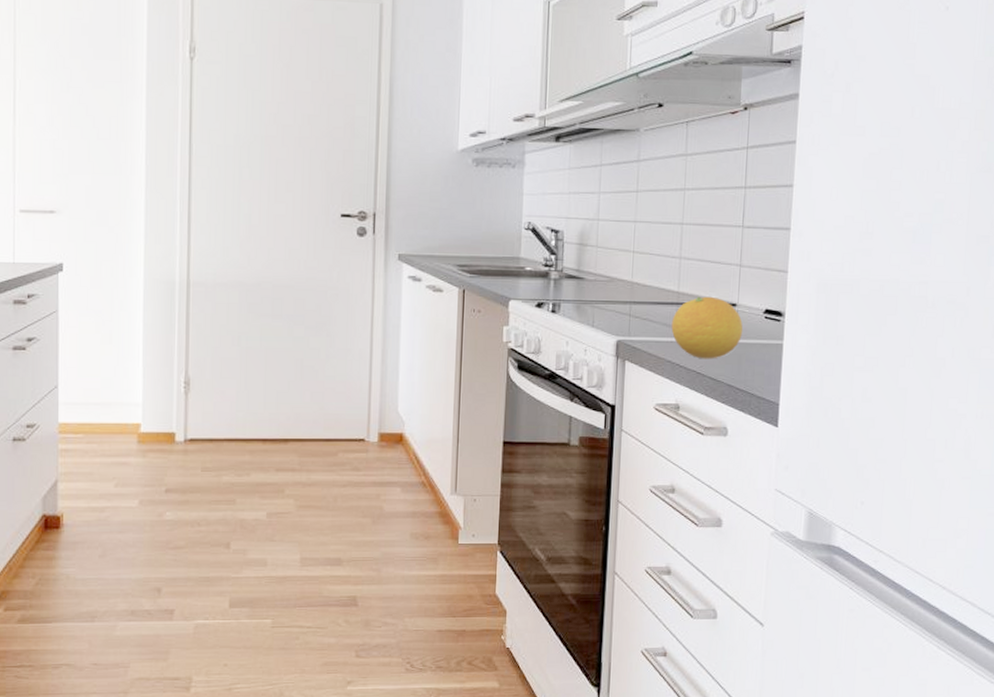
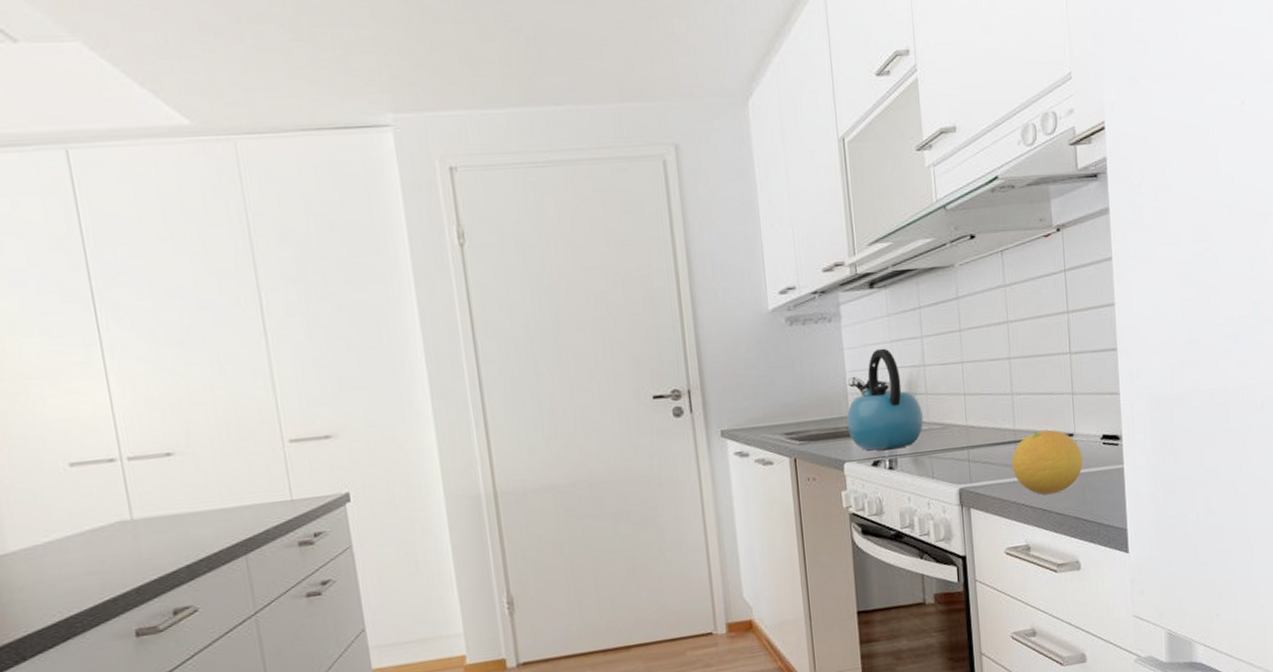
kettle: none [516,198,592,293] -> present [846,348,924,451]

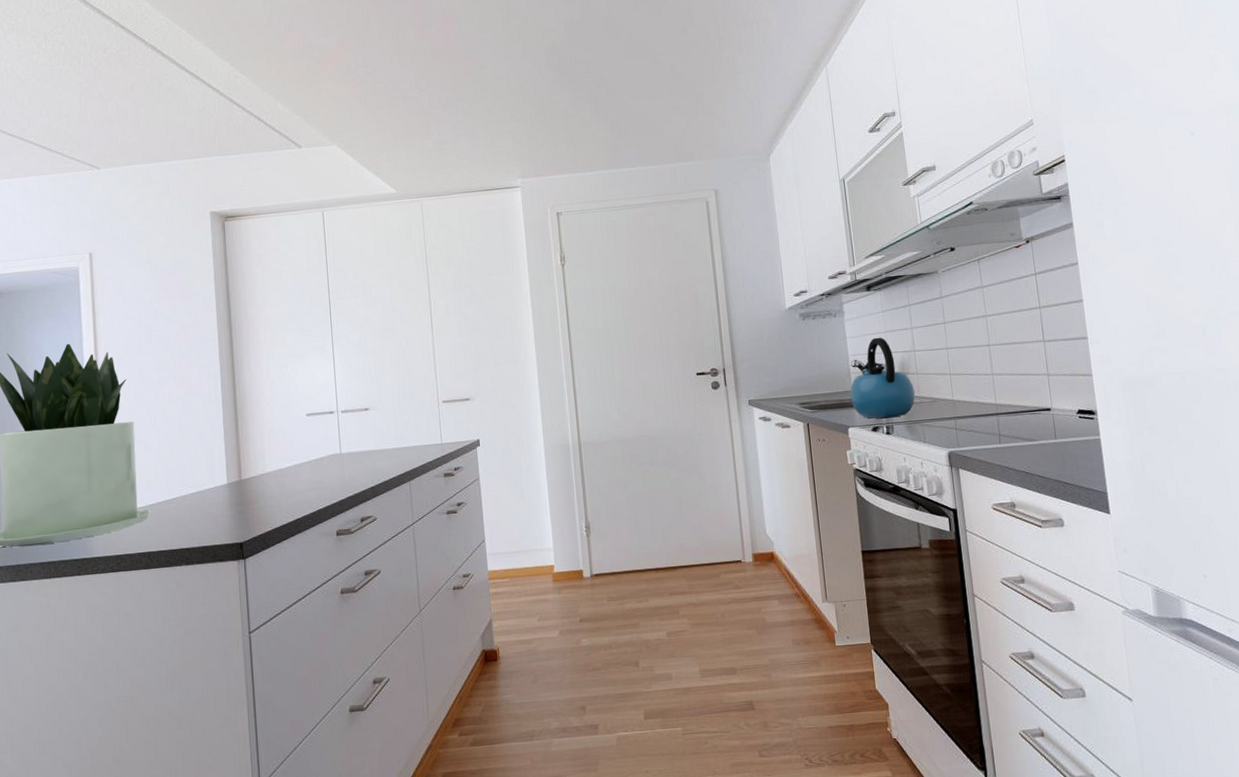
fruit: present [1011,429,1084,495] -> none [994,404,1062,460]

